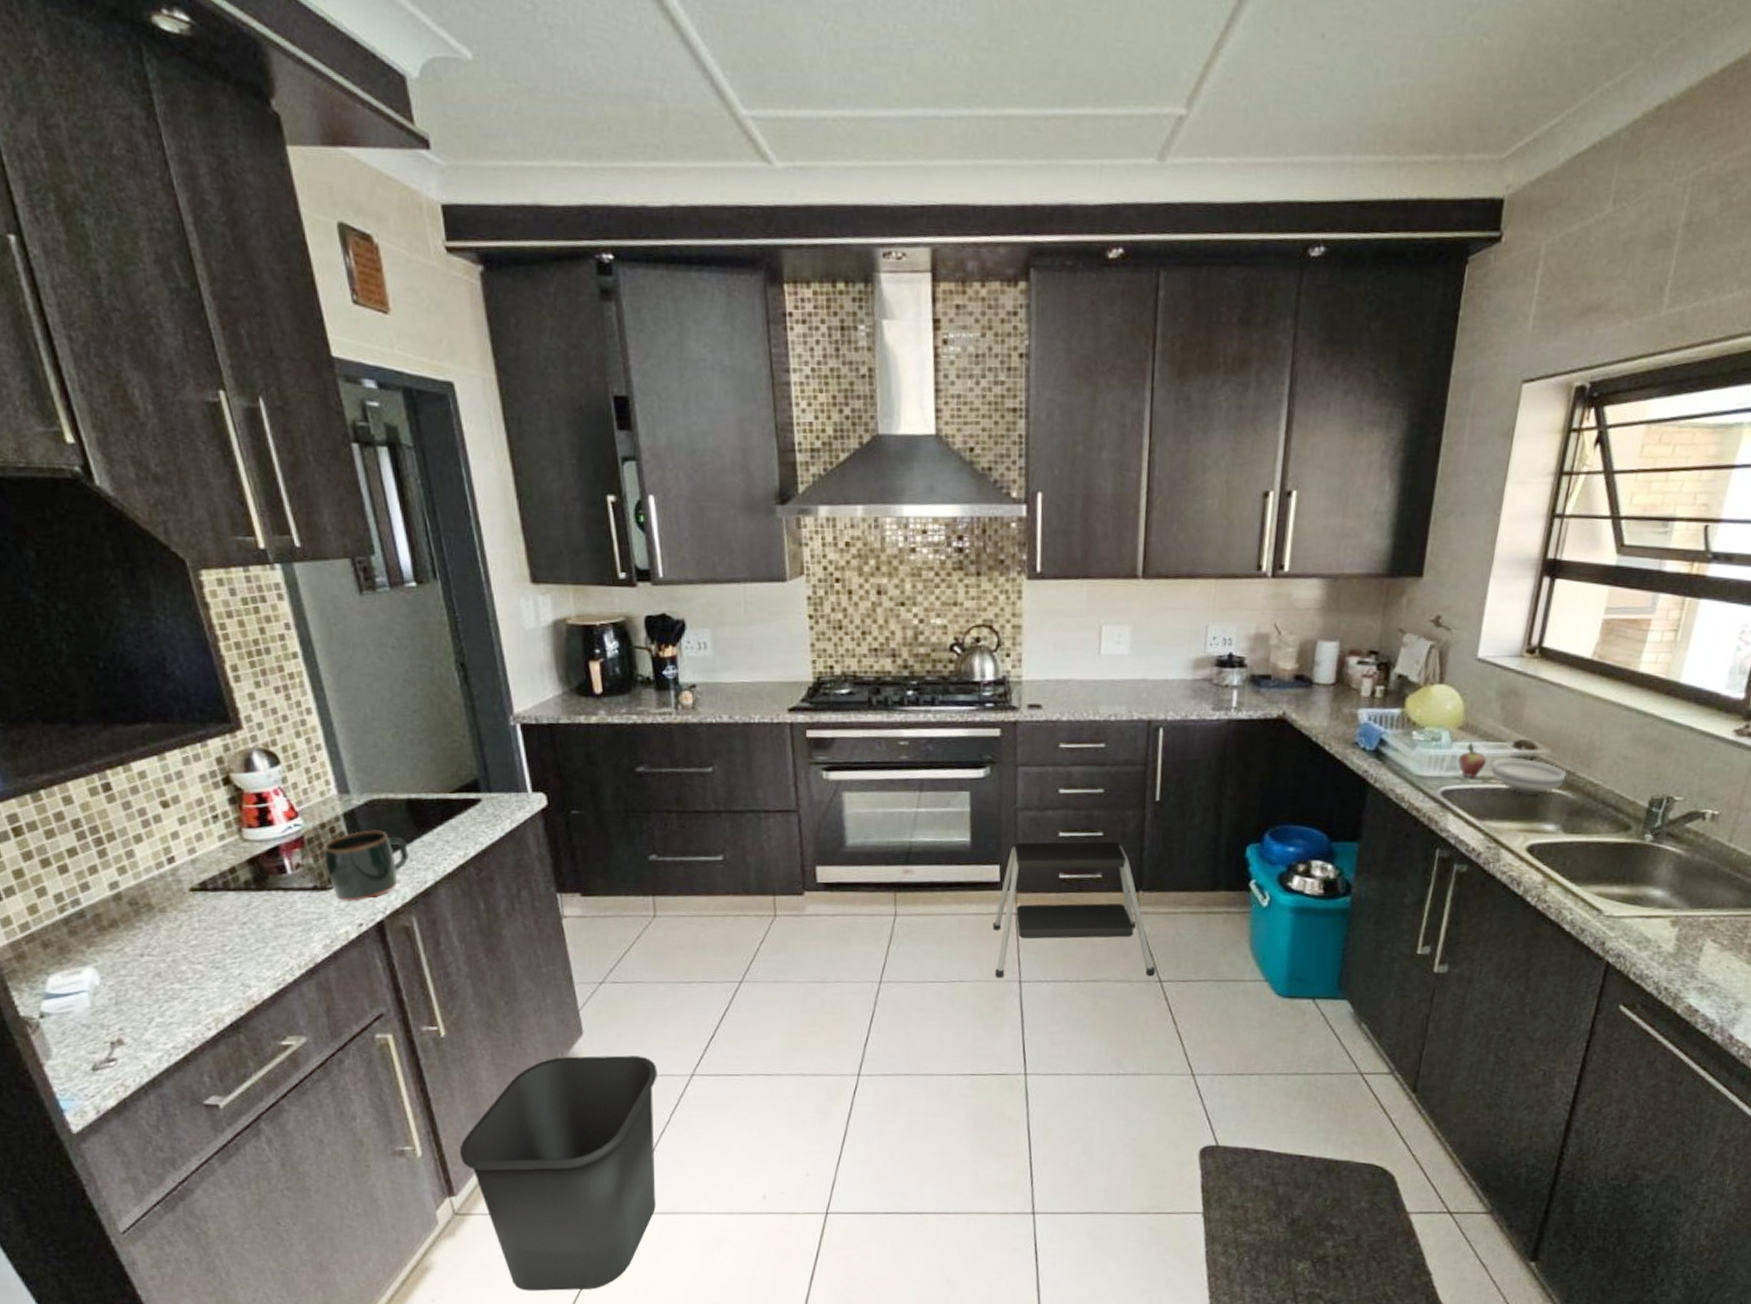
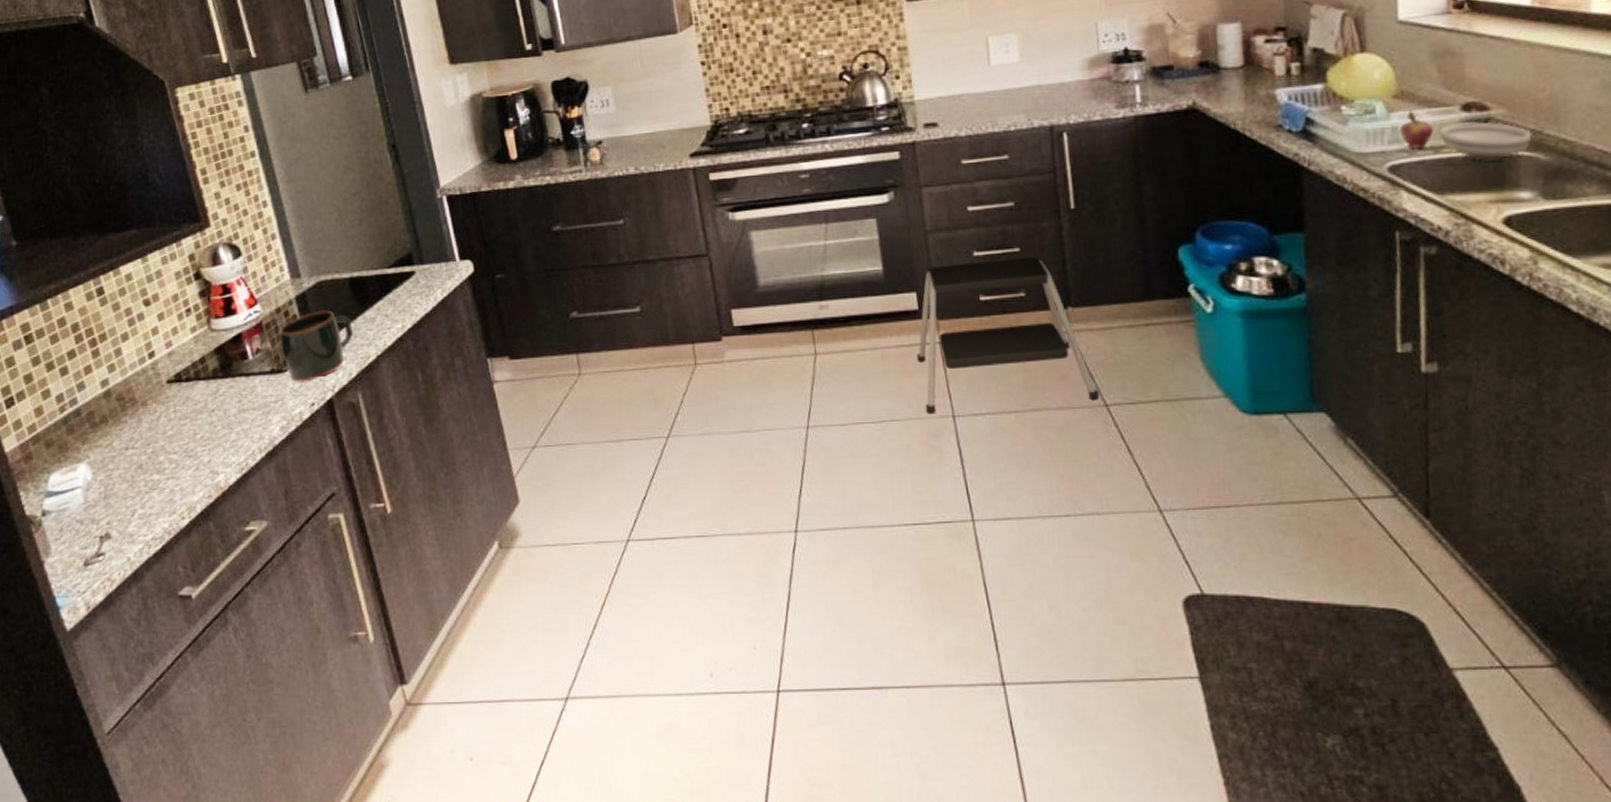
waste bin: present [459,1055,657,1291] -> none [408,523,602,790]

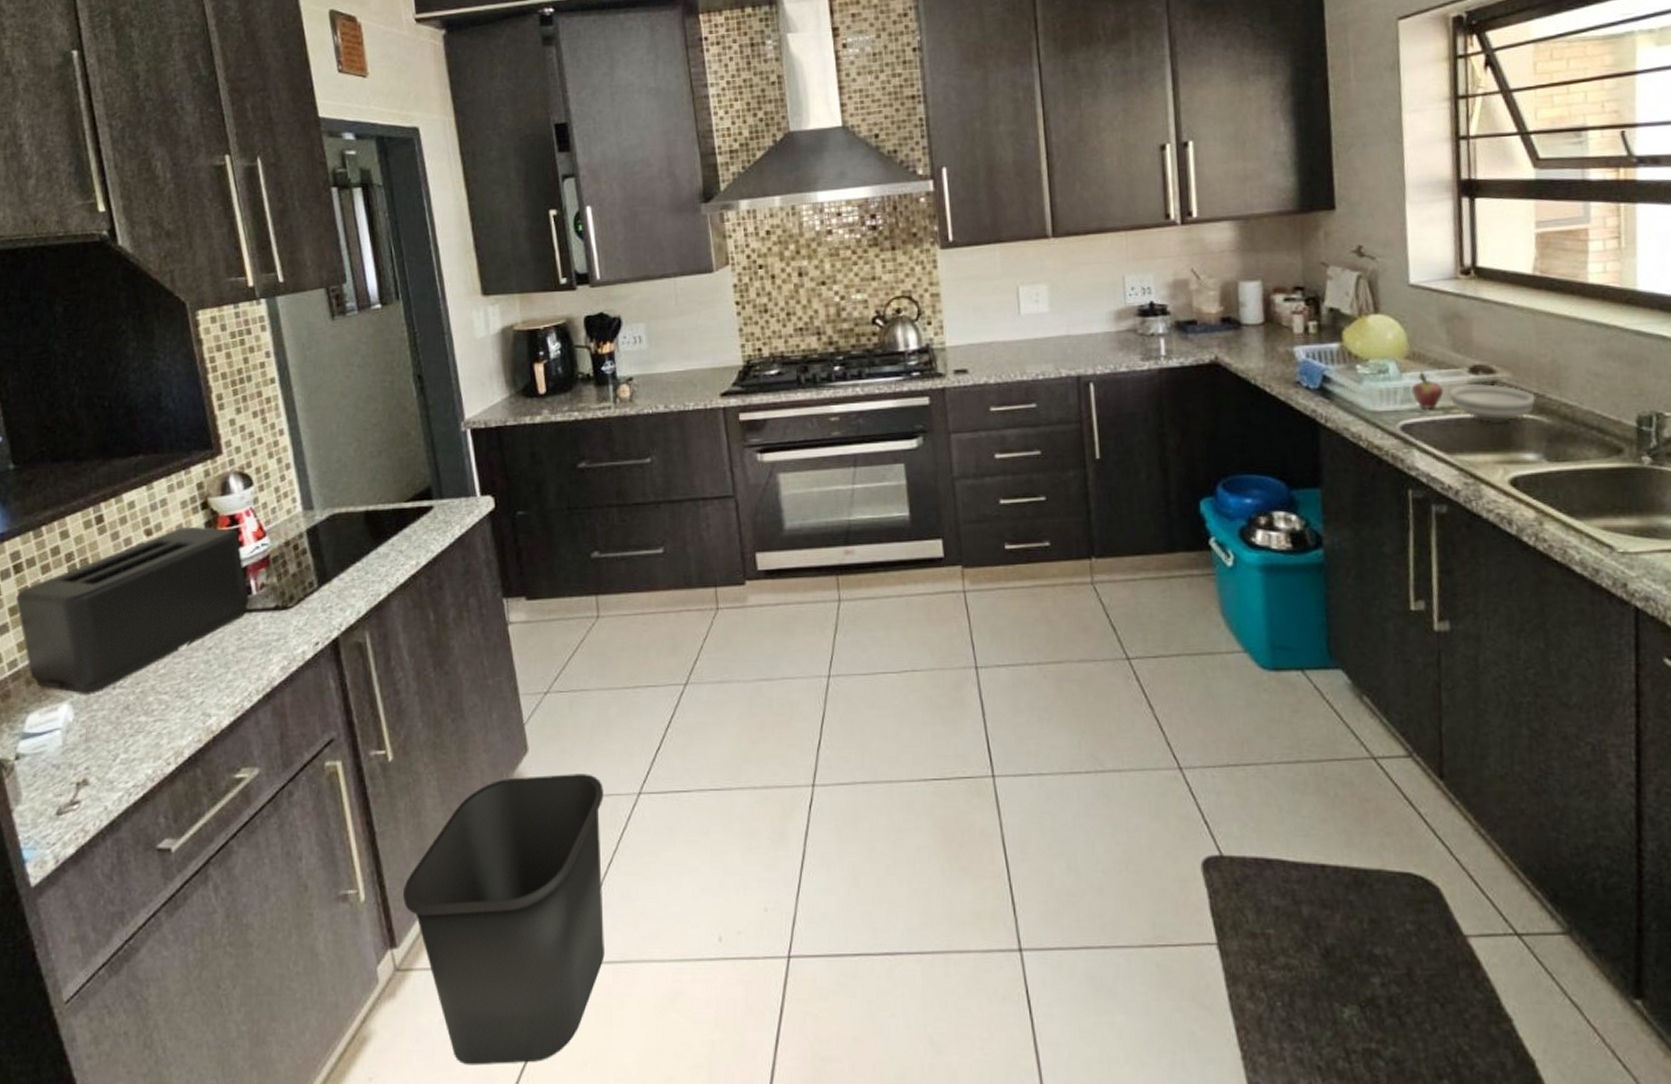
toaster: none [29,296,246,454] -> present [15,526,249,693]
mug: present [279,310,353,382] -> none [286,544,364,620]
waste bin: none [408,523,602,790] -> present [402,774,605,1066]
step stool: present [916,256,1099,415] -> none [941,505,1121,665]

